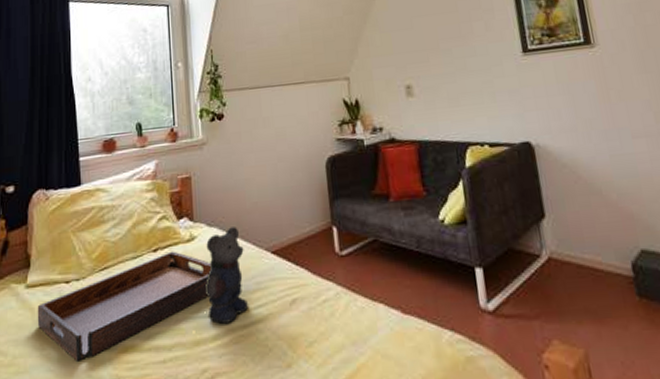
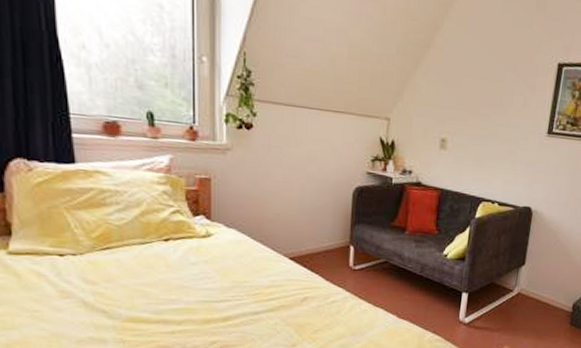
serving tray: present [37,251,212,362] -> none [24,243,228,325]
bear: present [205,227,248,324] -> none [220,231,262,309]

